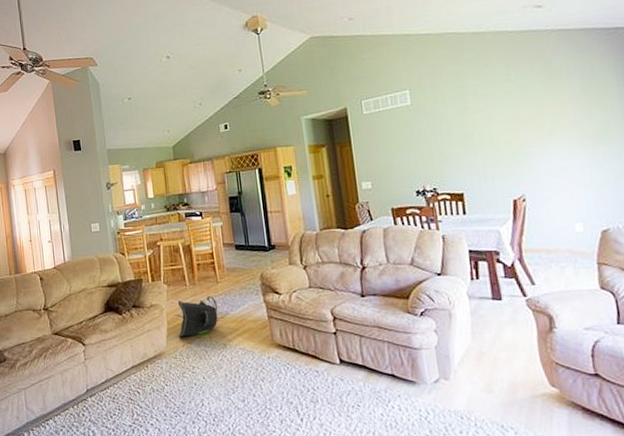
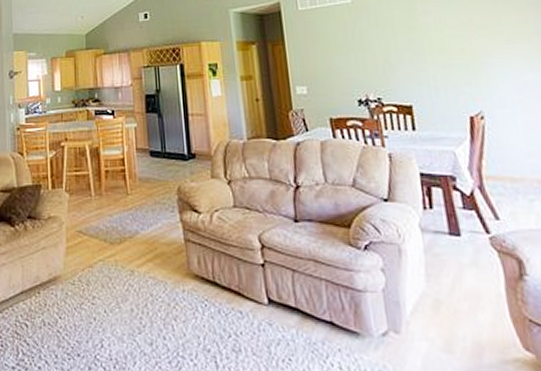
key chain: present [178,295,218,337] -> none [78,209,126,259]

